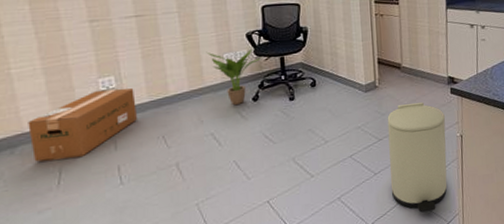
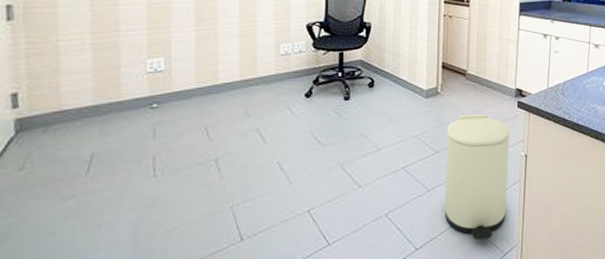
box: present [28,88,137,162] -> none [66,71,183,144]
potted plant: present [206,49,262,106] -> none [262,40,321,101]

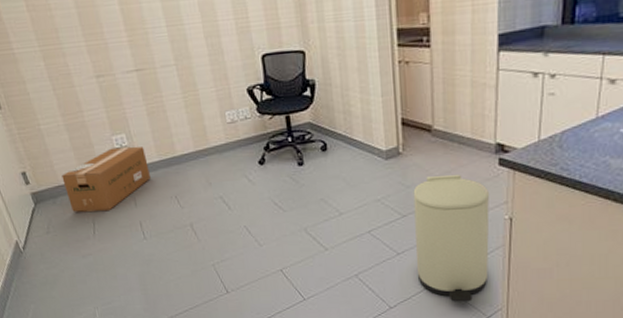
box: none [66,71,183,144] -> present [61,146,151,213]

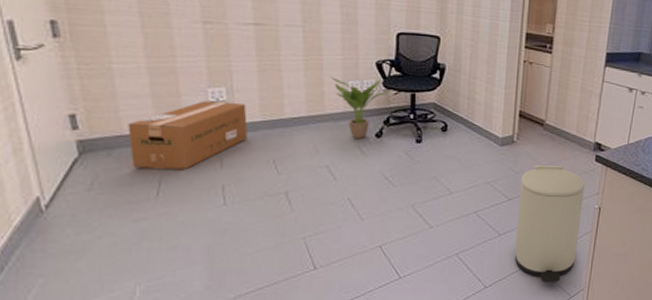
potted plant: none [207,106,266,169] -> present [329,75,391,140]

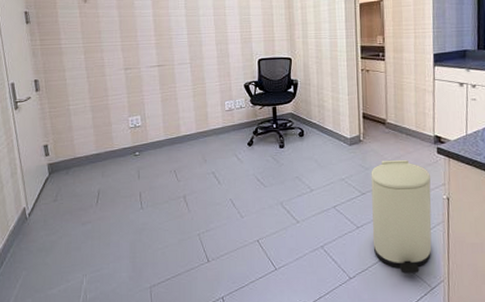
box: present [128,100,247,171] -> none [79,126,155,183]
potted plant: present [329,75,391,140] -> none [211,98,257,149]

